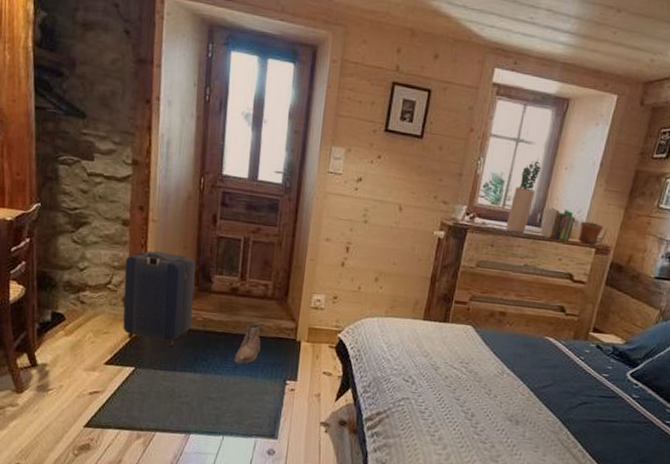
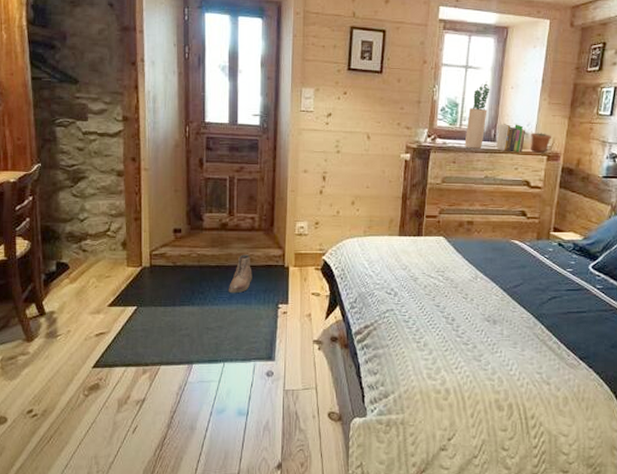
suitcase: present [123,251,196,347] -> none [121,197,187,283]

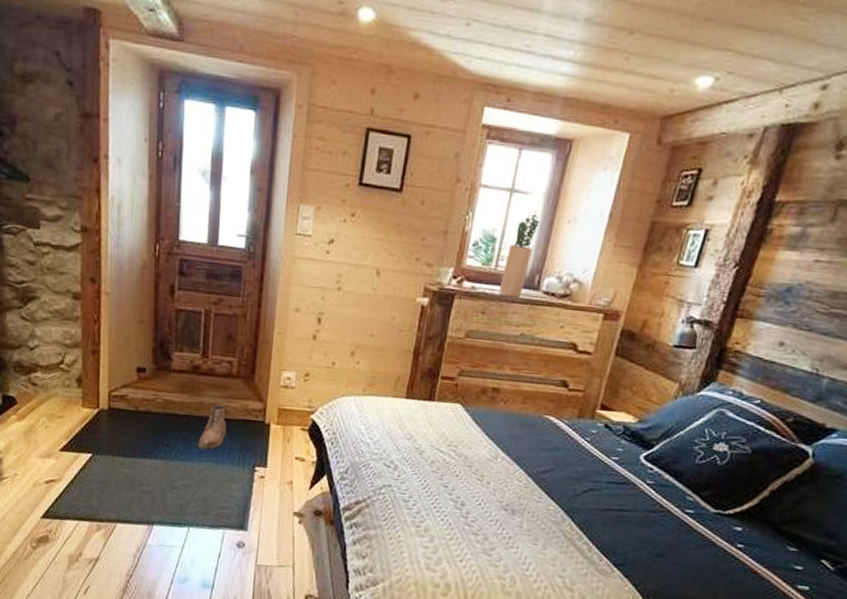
books: present [496,123,525,153] -> none [539,267,579,307]
planter: present [531,133,552,154] -> none [583,282,614,311]

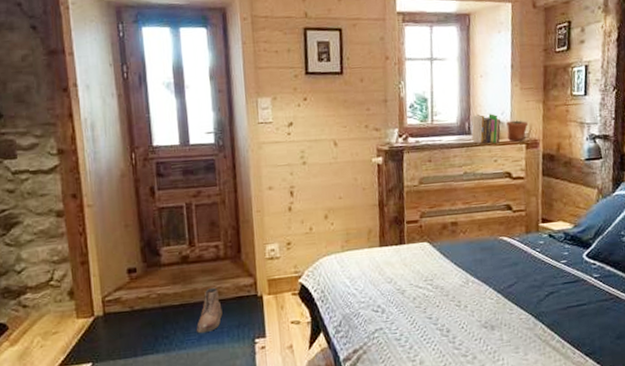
vase: present [498,210,540,299] -> none [438,72,459,146]
books: none [539,267,579,307] -> present [471,114,501,144]
planter: none [583,282,614,311] -> present [506,120,529,143]

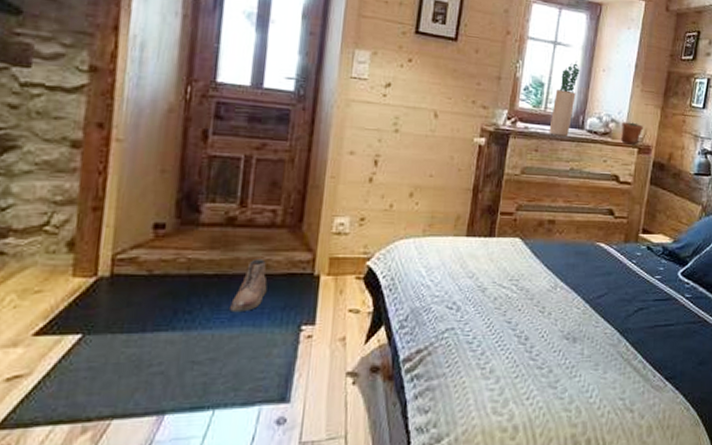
vase: none [438,72,459,146] -> present [549,60,580,137]
books: present [471,114,501,144] -> none [584,109,616,143]

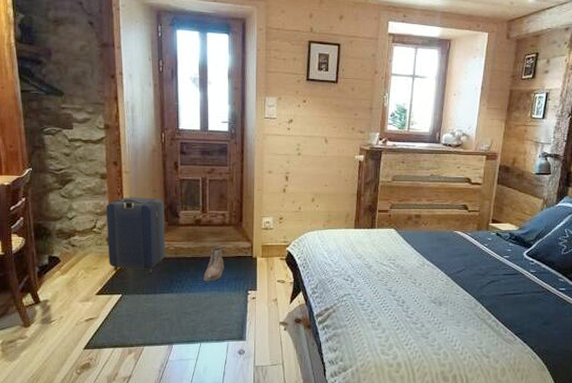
suitcase: none [65,178,178,300] -> present [106,197,165,274]
vase: present [549,60,580,137] -> none [412,89,435,151]
planter: present [621,121,644,146] -> none [471,135,491,154]

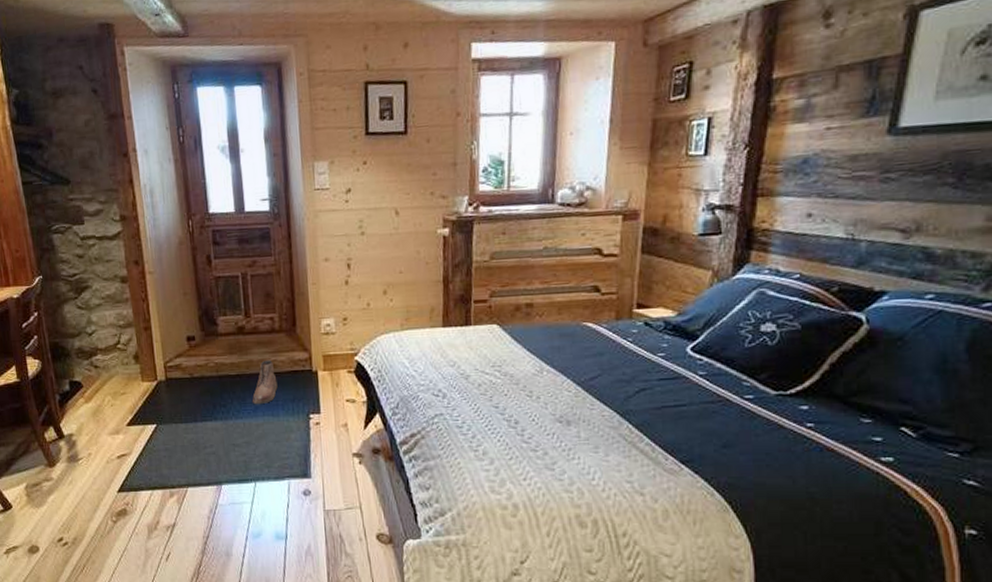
suitcase: present [106,197,165,274] -> none [129,302,205,397]

